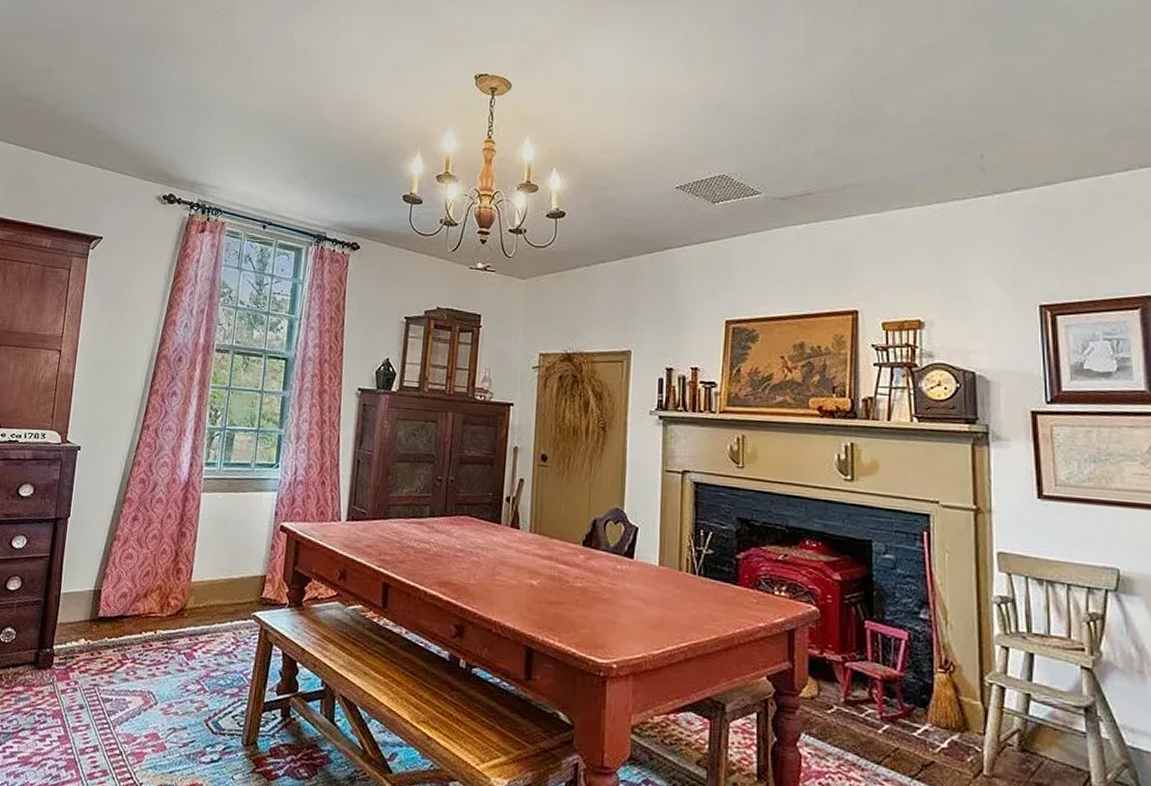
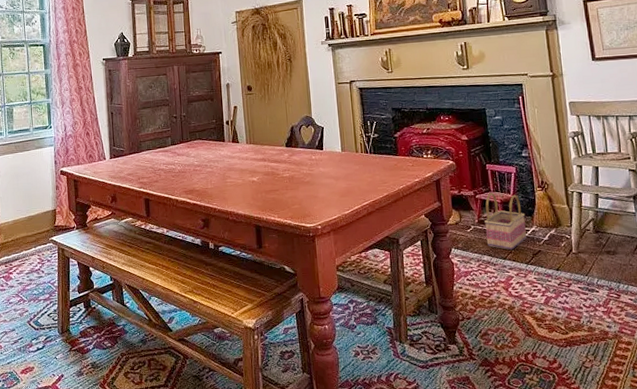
basket: none [854,662,916,753] -> present [484,192,527,251]

